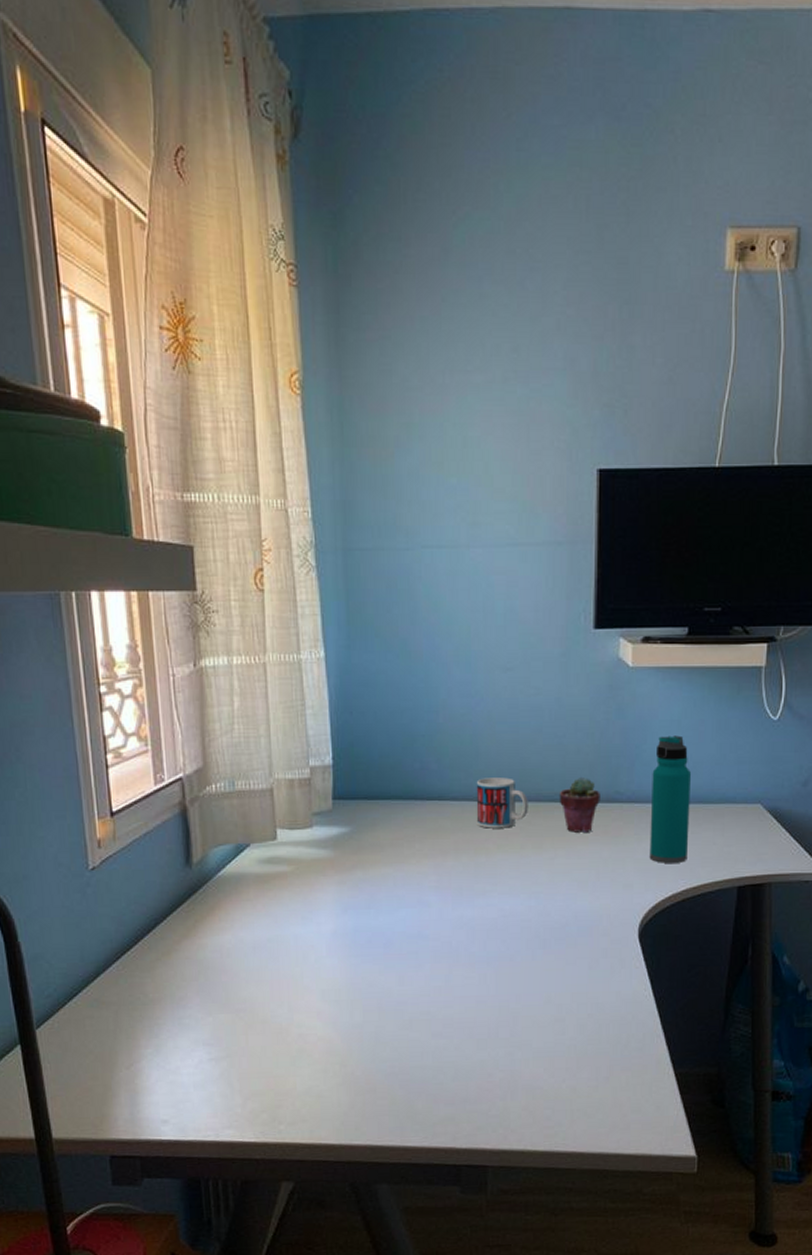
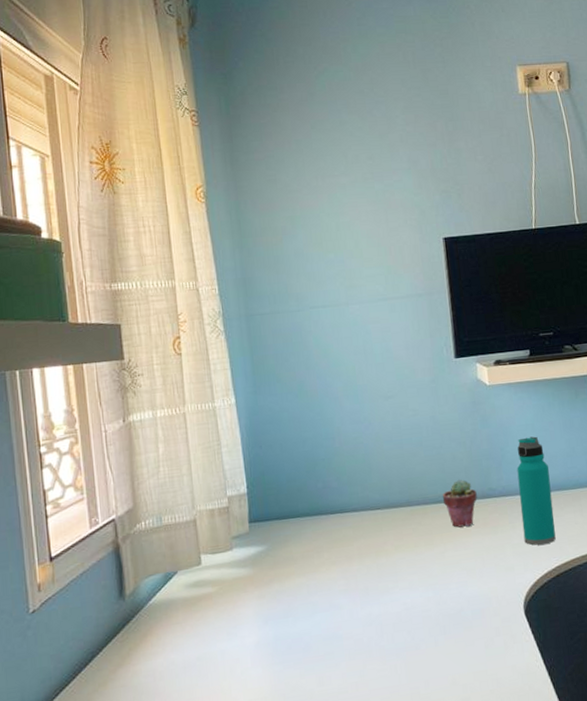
mug: present [476,777,528,829] -> none [371,487,418,533]

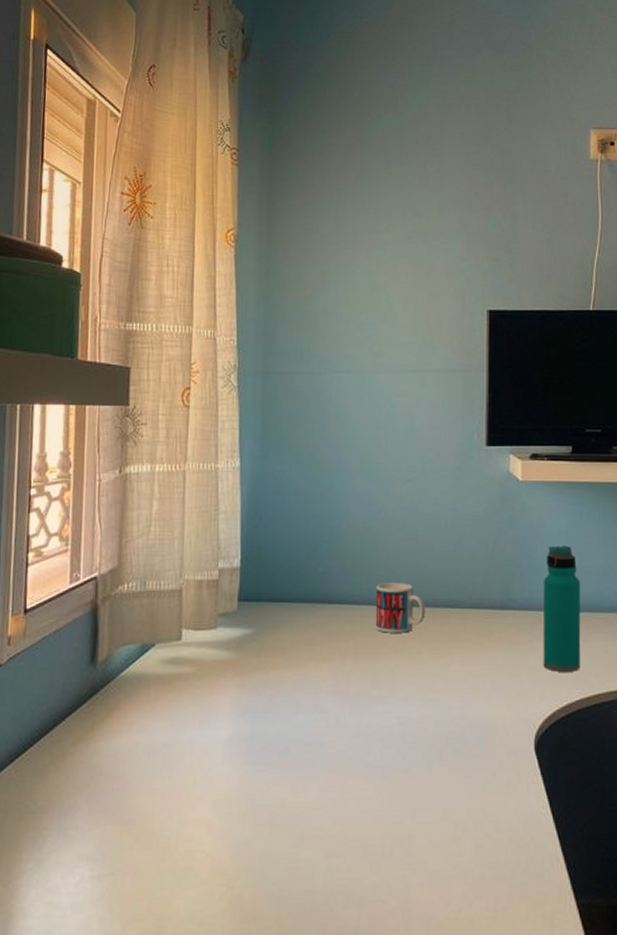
mug: none [371,487,418,533] -> present [375,583,425,633]
potted succulent: present [442,479,477,528] -> none [454,583,494,639]

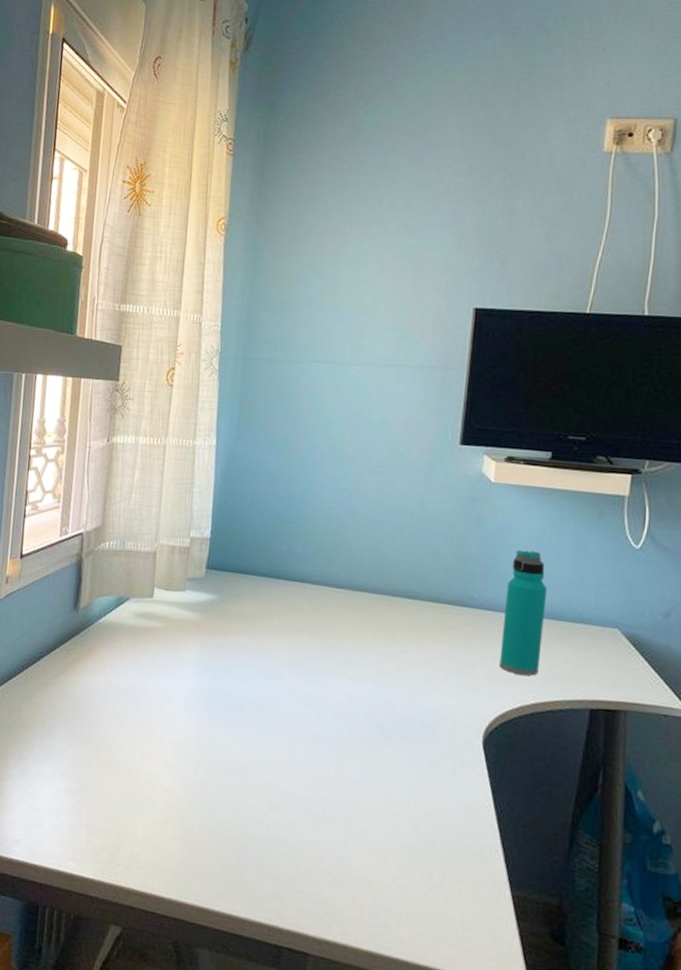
mug: present [375,583,425,633] -> none [333,567,384,617]

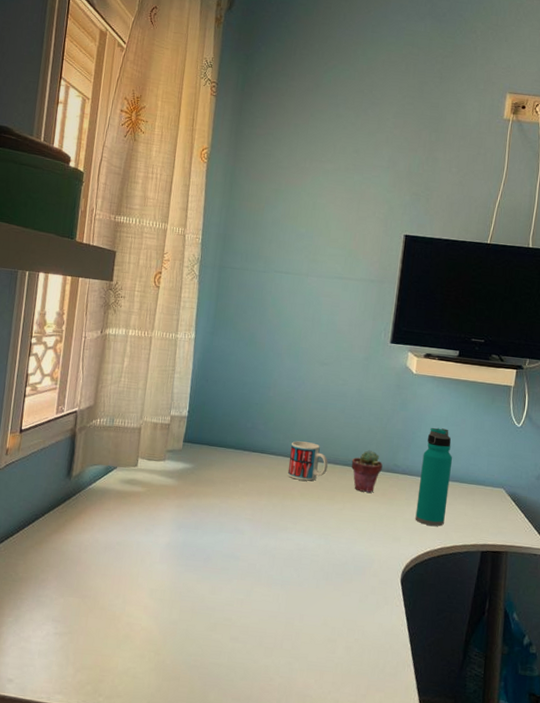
mug: none [333,567,384,617] -> present [287,441,328,481]
potted succulent: none [413,578,455,632] -> present [351,449,383,493]

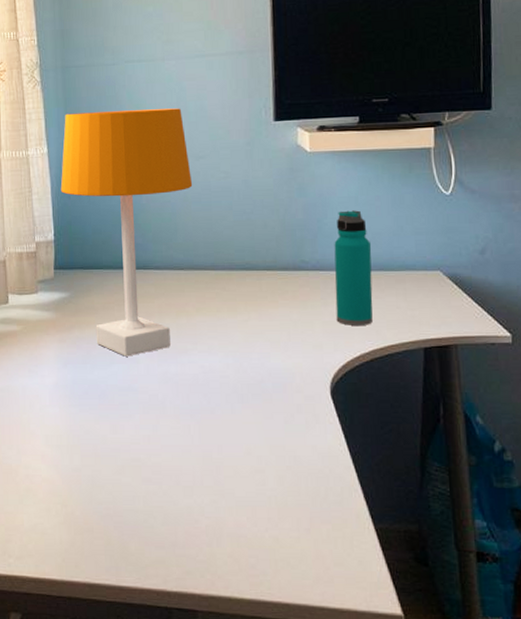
desk lamp: none [200,307,316,528] -> present [60,108,193,357]
mug: present [287,441,328,481] -> none [176,249,223,294]
potted succulent: present [351,449,383,493] -> none [249,247,288,297]

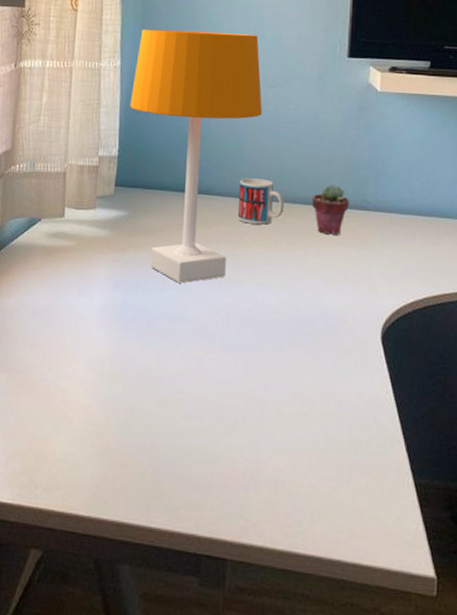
mug: none [176,249,223,294] -> present [237,178,284,225]
potted succulent: none [249,247,288,297] -> present [311,184,349,235]
water bottle: present [334,210,373,325] -> none [393,153,433,272]

